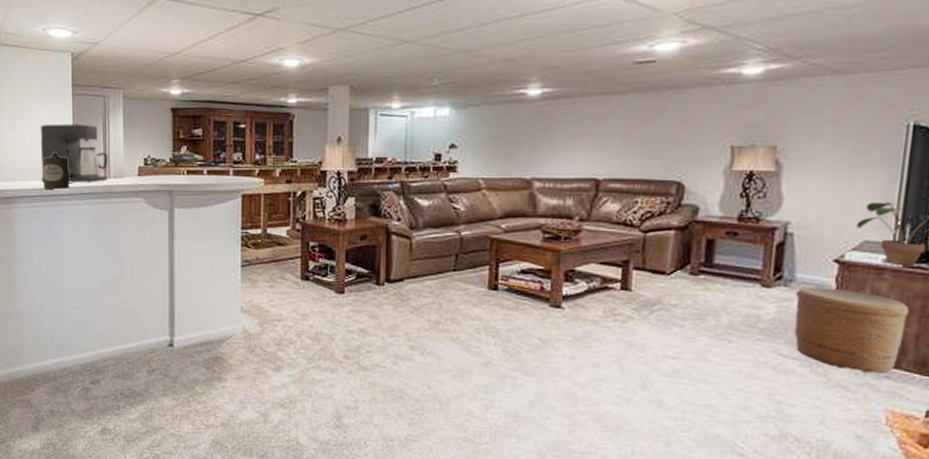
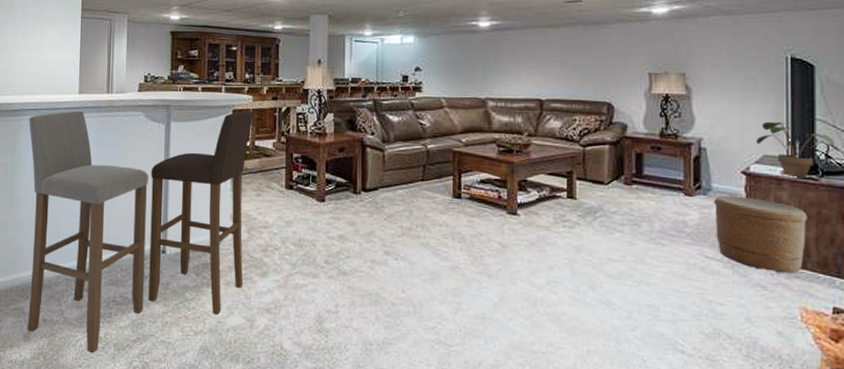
bar stool: none [23,198,152,444] -> present [28,111,148,353]
coffee maker: present [40,124,108,183] -> none [48,43,112,98]
canister: present [42,152,69,190] -> none [49,69,75,104]
bar stool: none [155,194,266,409] -> present [148,110,254,314]

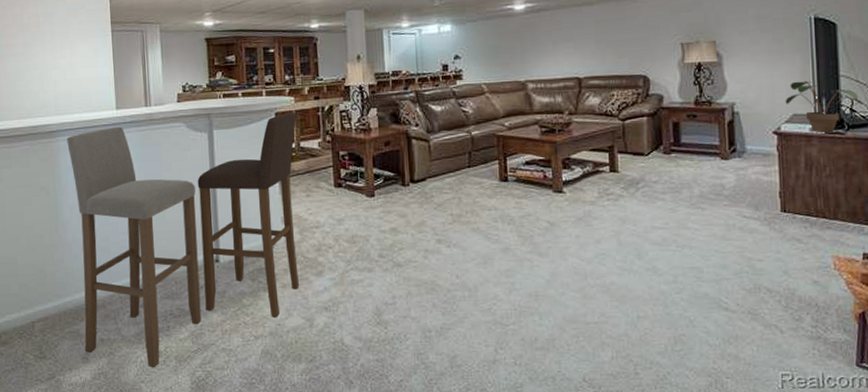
basket: present [713,195,808,273] -> none [748,155,836,226]

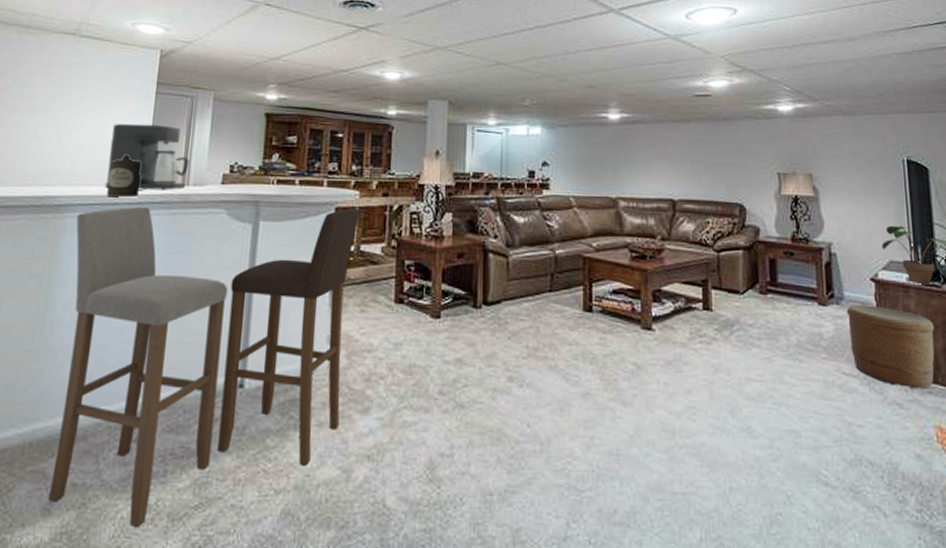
coffee maker: none [81,57,148,116] -> present [105,123,189,191]
canister: none [84,86,112,122] -> present [107,155,142,198]
basket: none [748,155,836,226] -> present [846,304,935,389]

